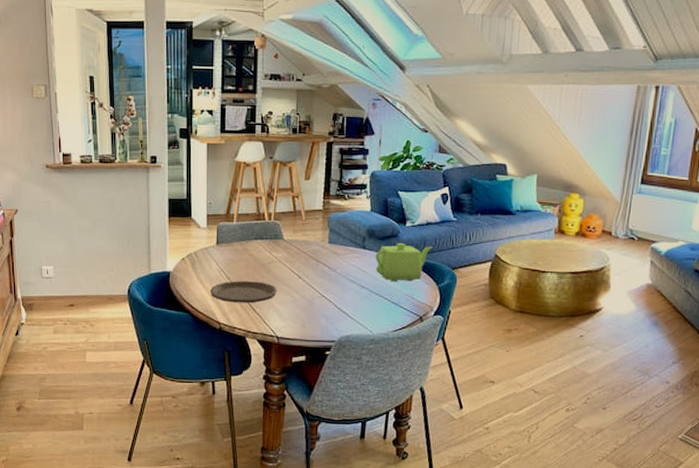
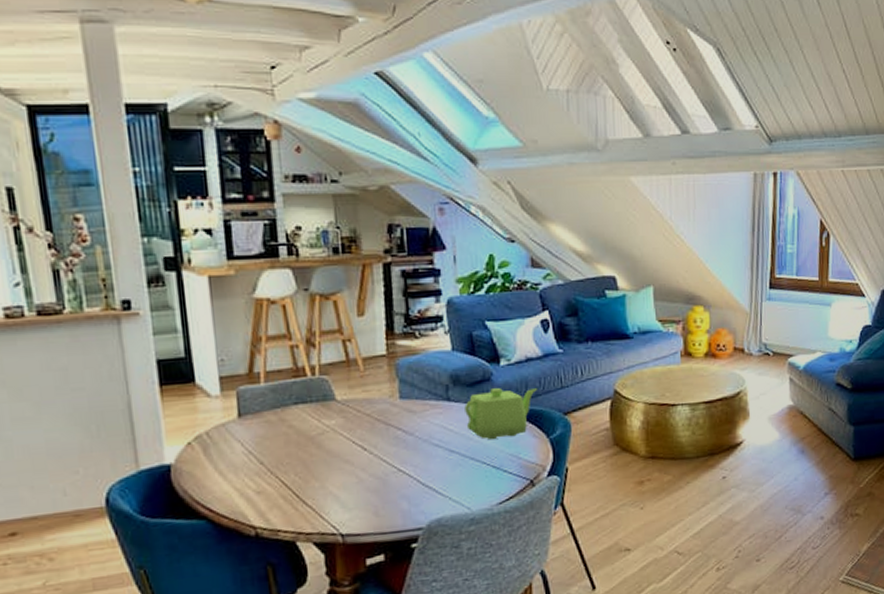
plate: present [210,281,277,304] -> none [236,462,335,497]

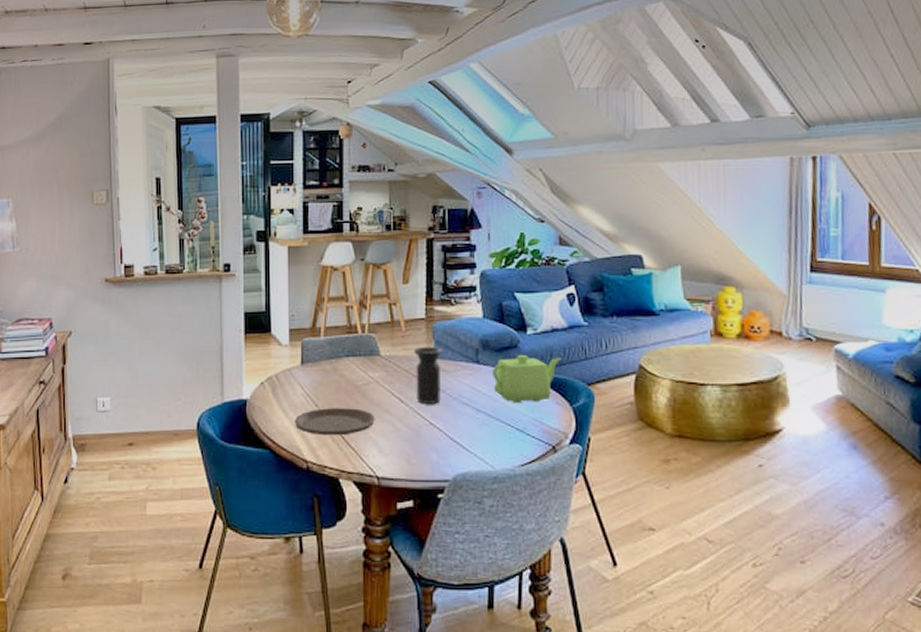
plate: none [236,462,335,497] -> present [295,408,375,436]
vase: none [375,386,409,450] -> present [414,347,443,404]

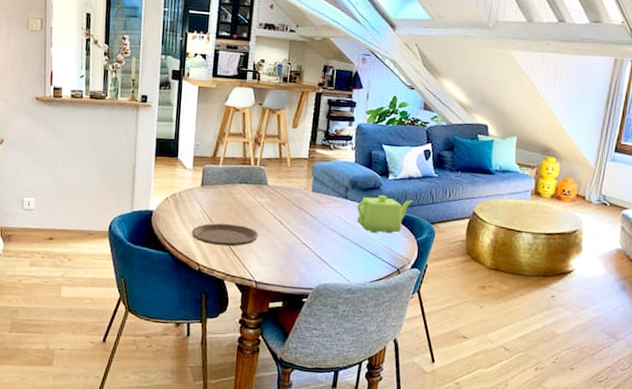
vase: present [414,347,443,404] -> none [293,181,319,228]

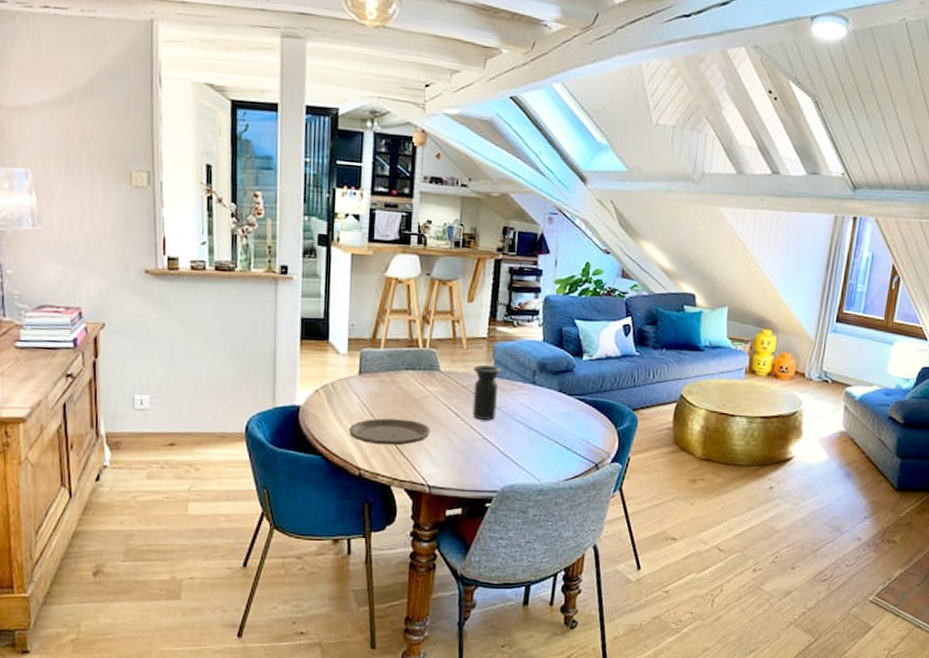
vase: none [293,181,319,228] -> present [472,365,501,420]
teapot: present [357,195,414,234] -> none [547,379,613,424]

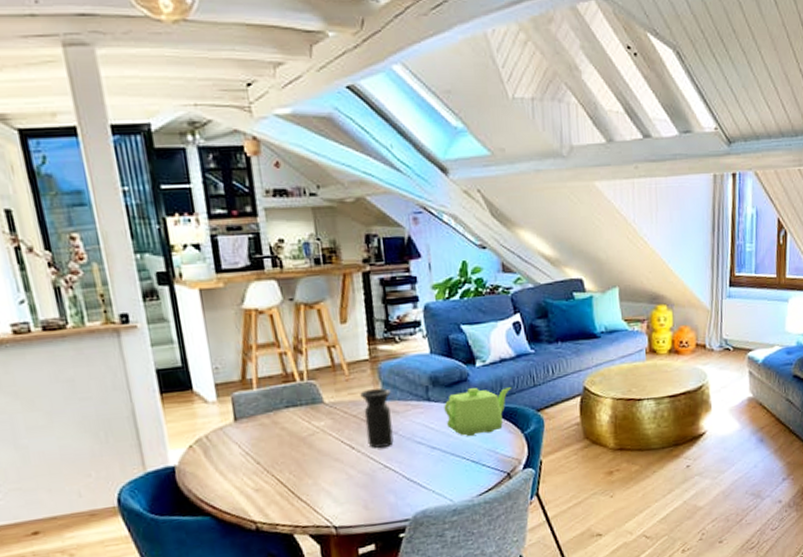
plate: present [349,418,431,446] -> none [235,460,326,494]
teapot: none [547,379,613,424] -> present [444,387,512,437]

